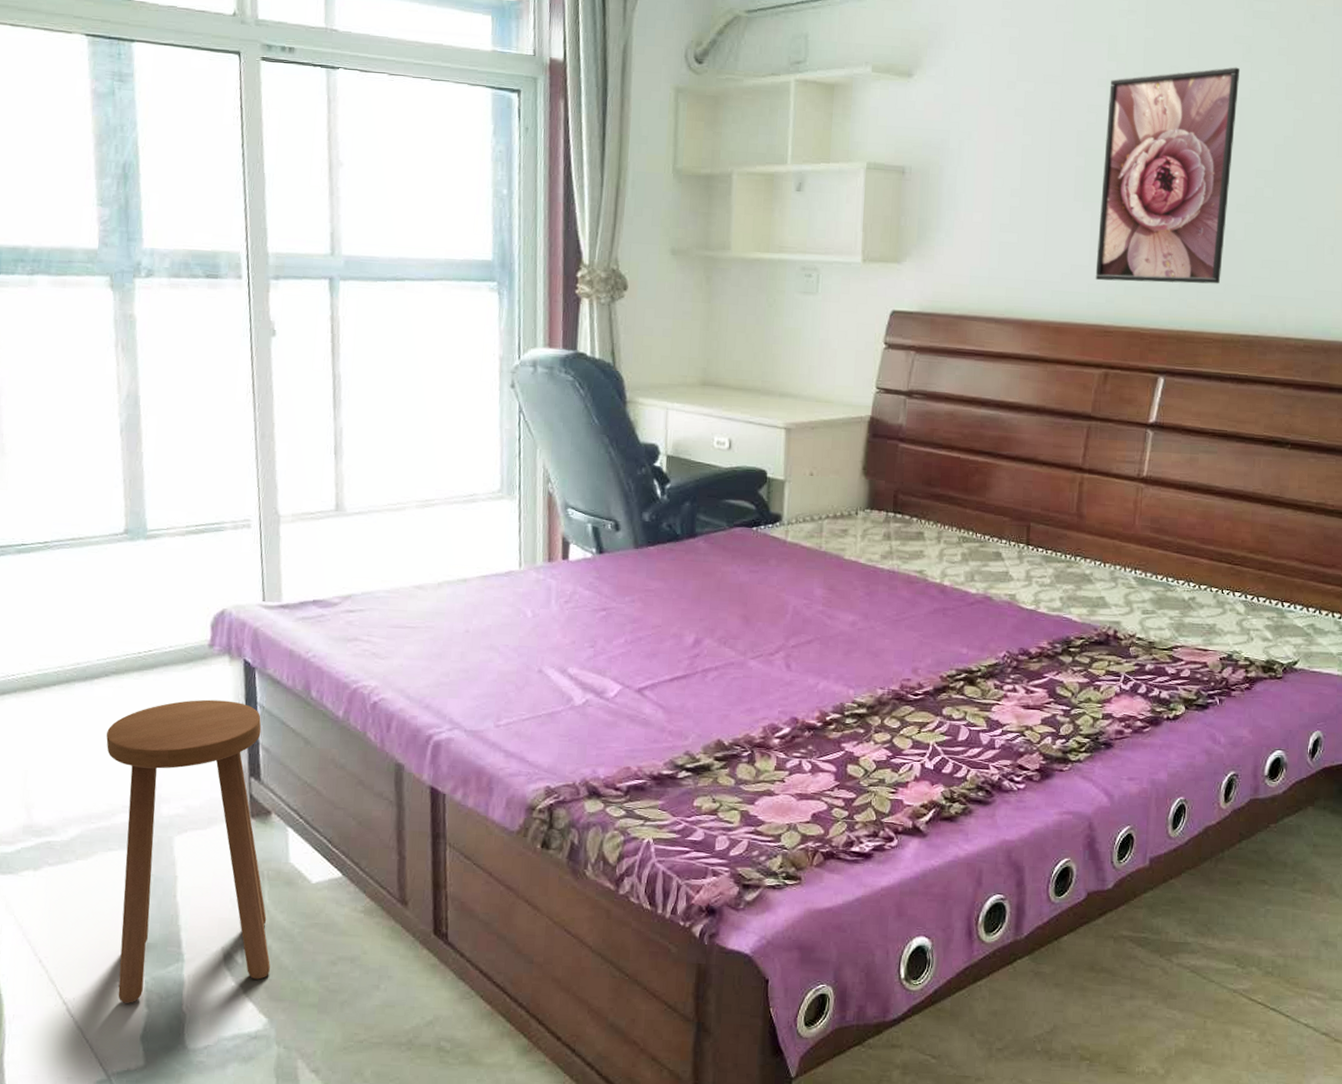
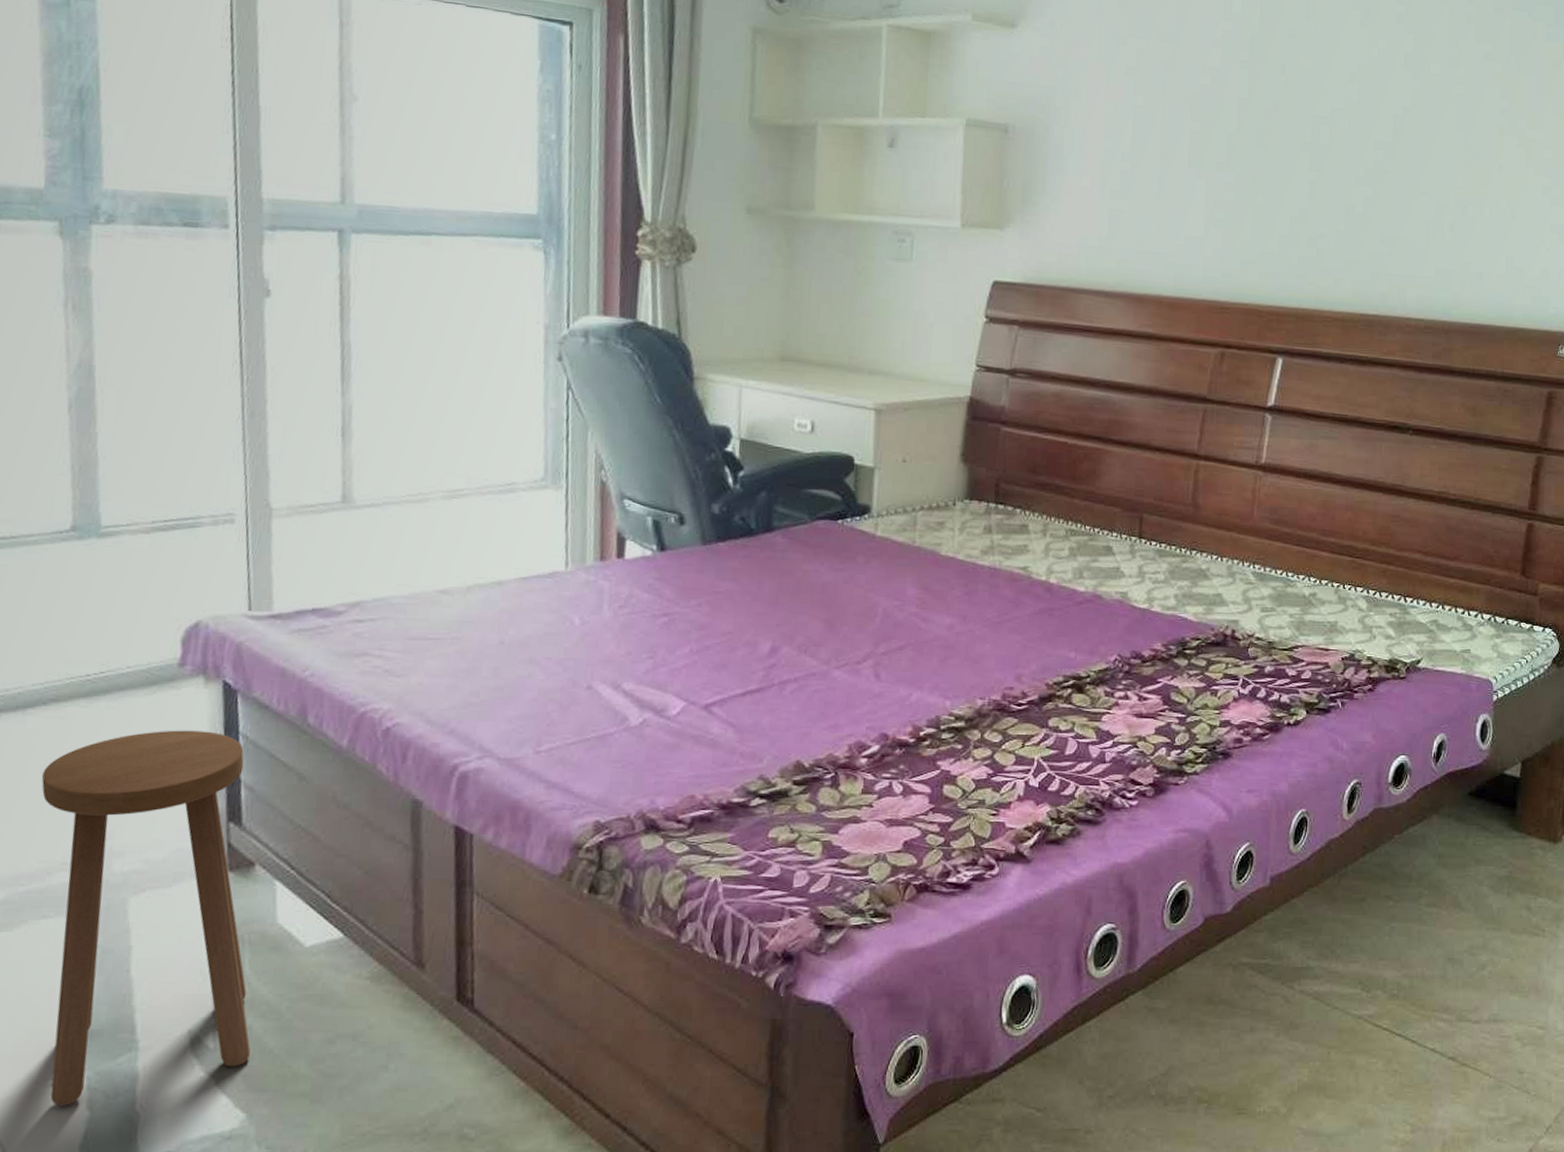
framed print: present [1095,67,1241,284] -> none [1211,32,1359,260]

